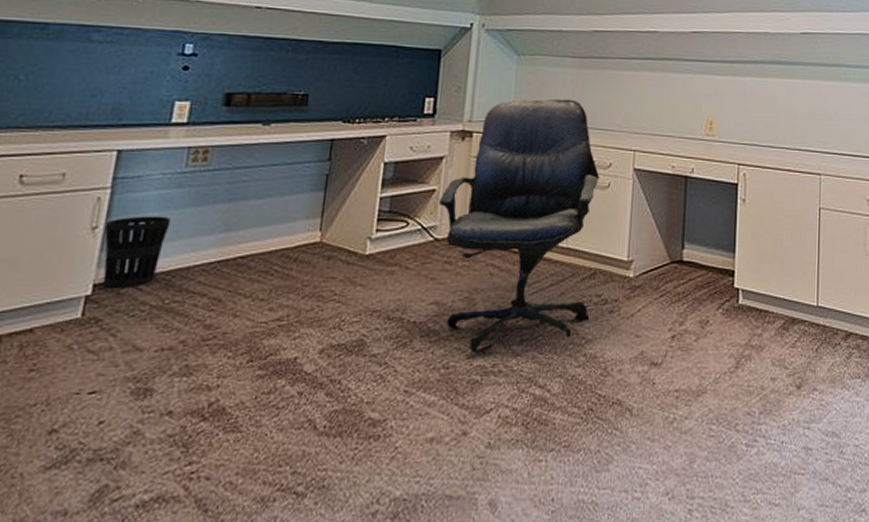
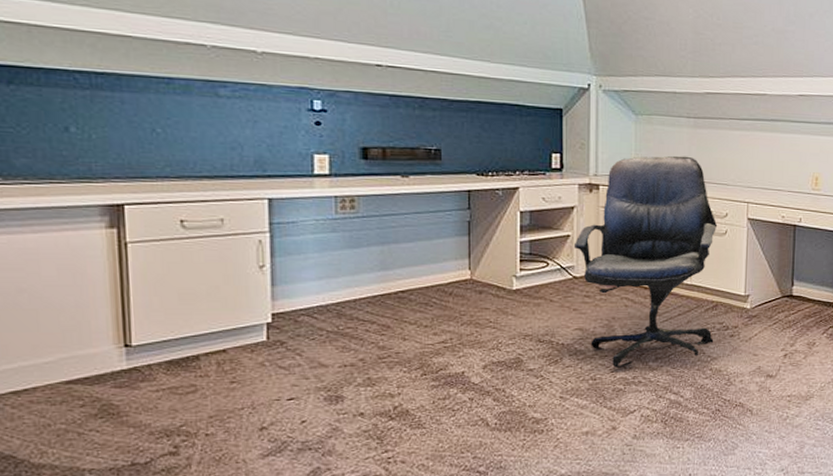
wastebasket: present [102,216,171,288] -> none [271,256,331,317]

